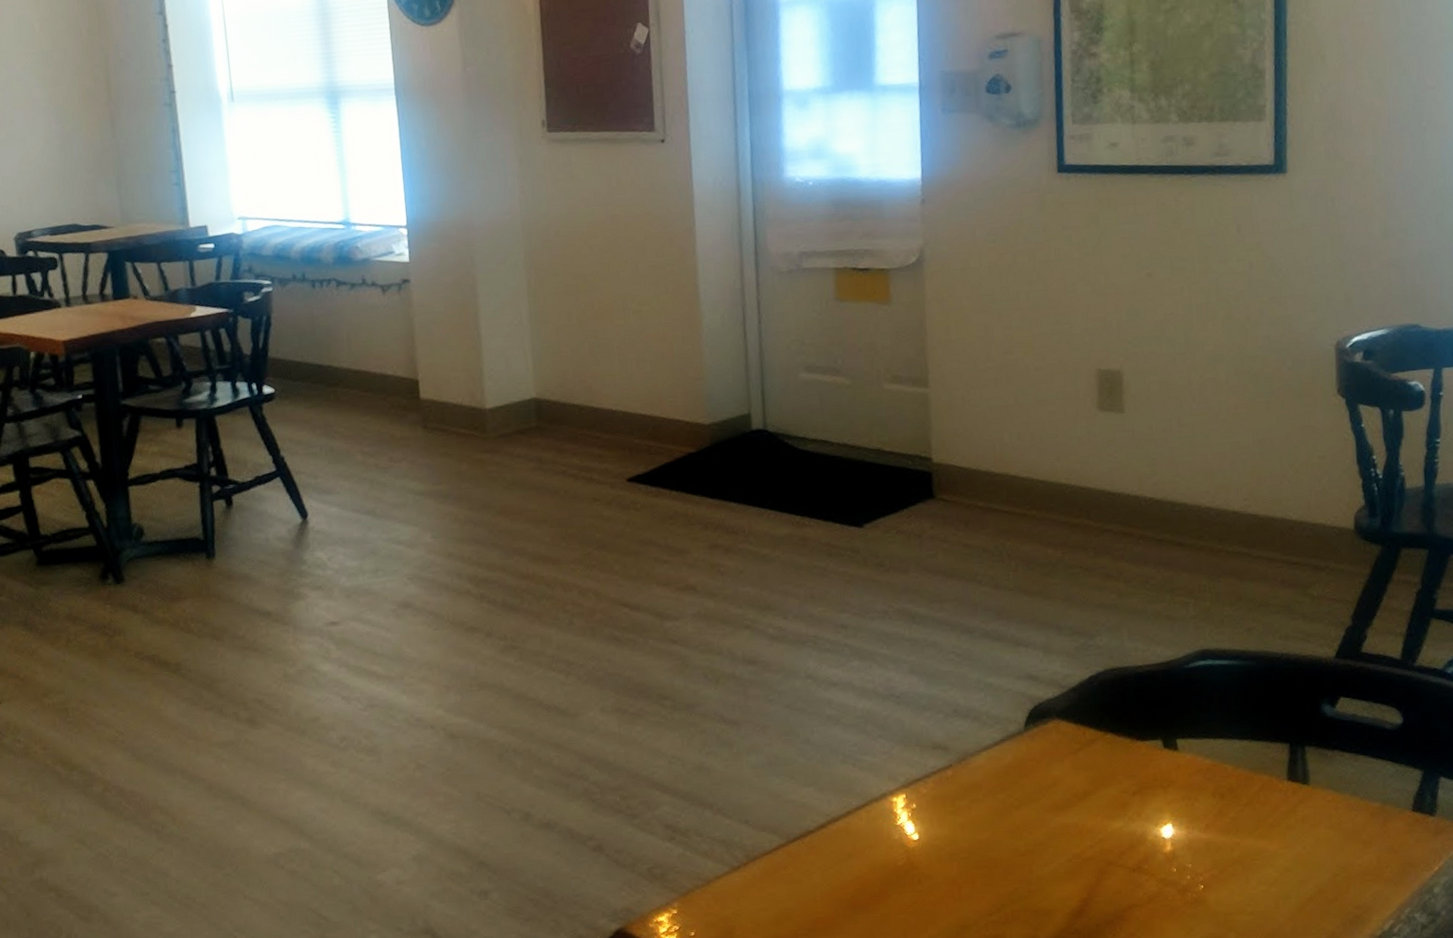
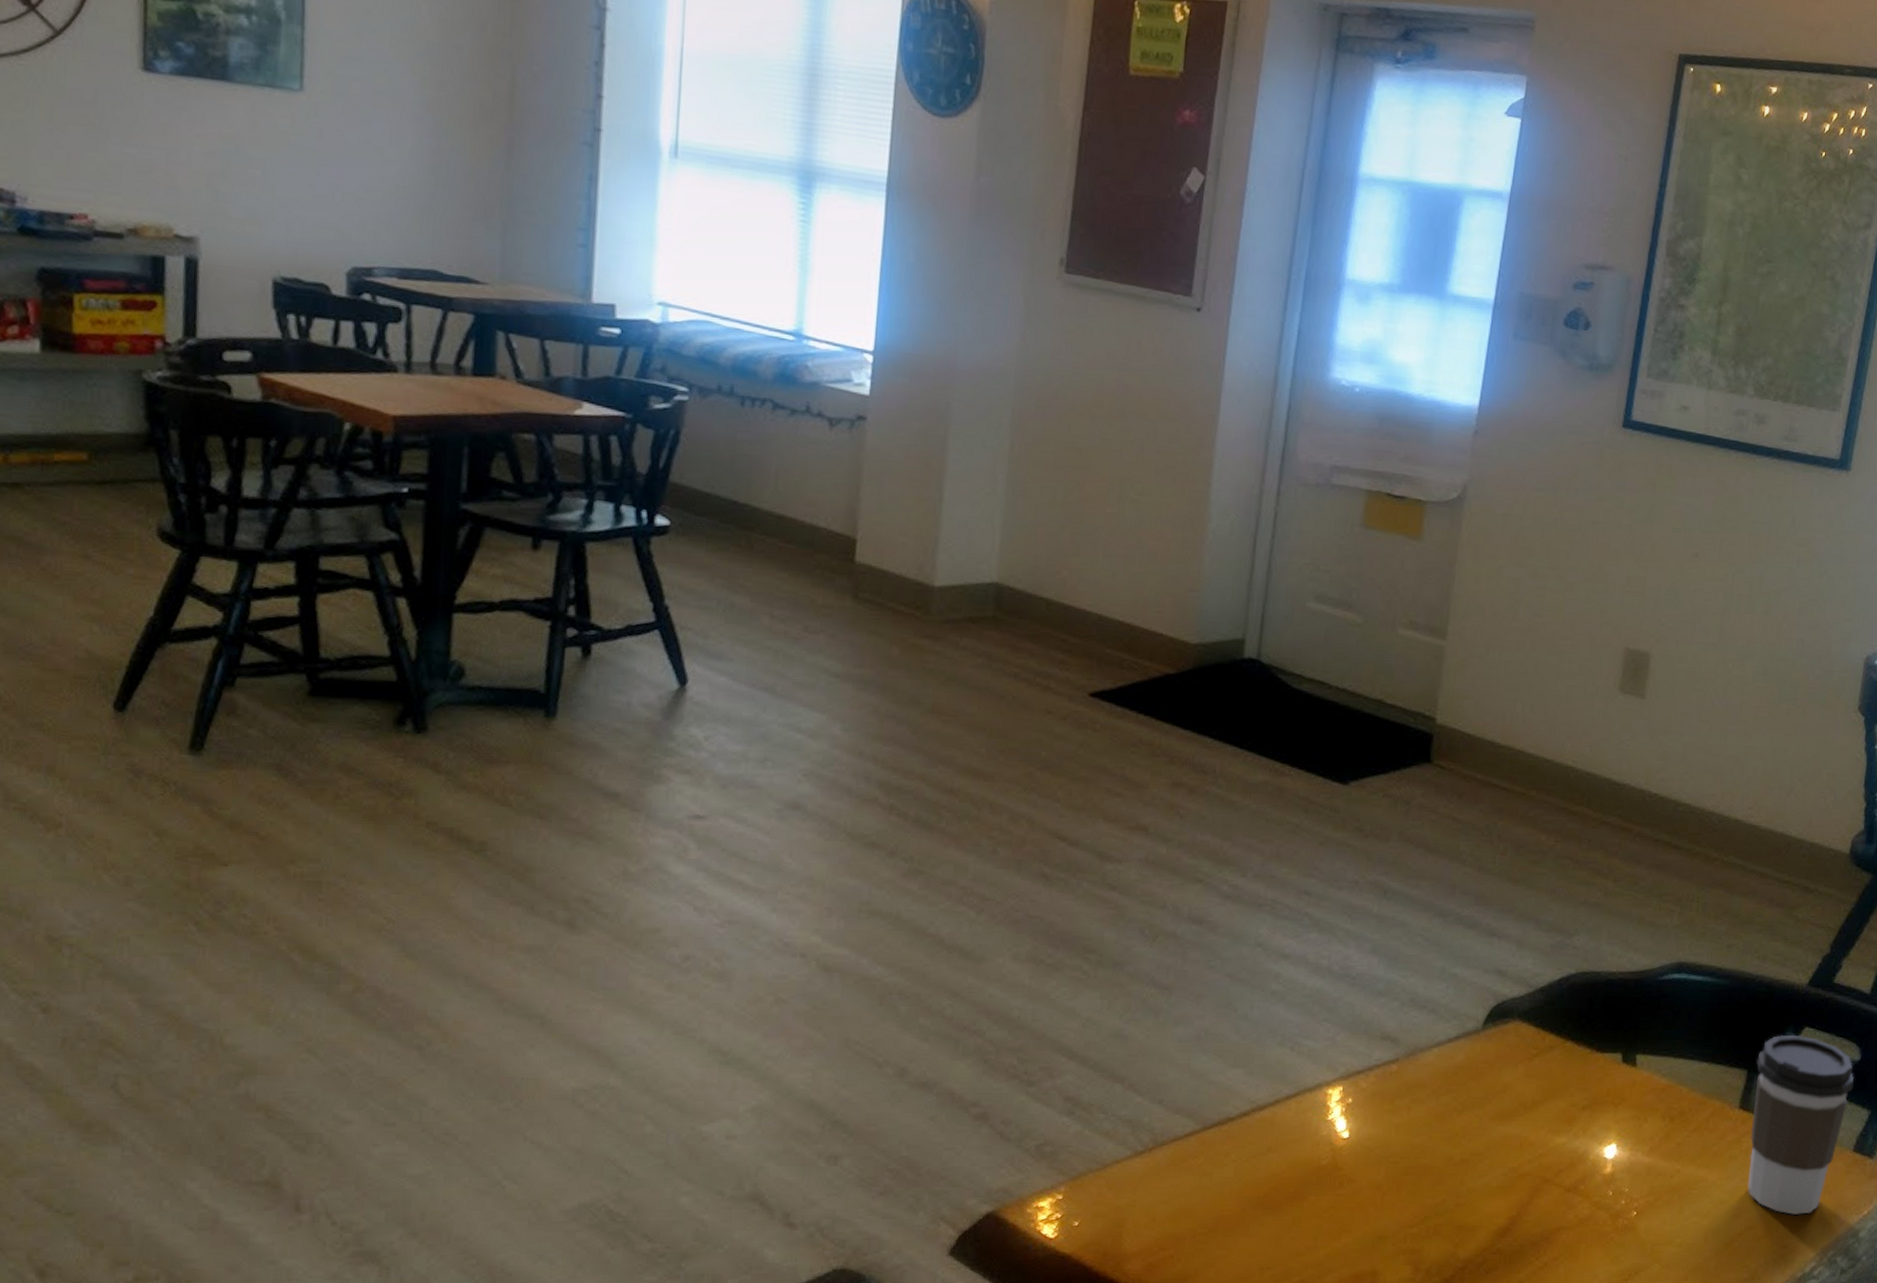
coffee cup: none [1297,705,1401,876] -> present [1748,1034,1855,1215]

